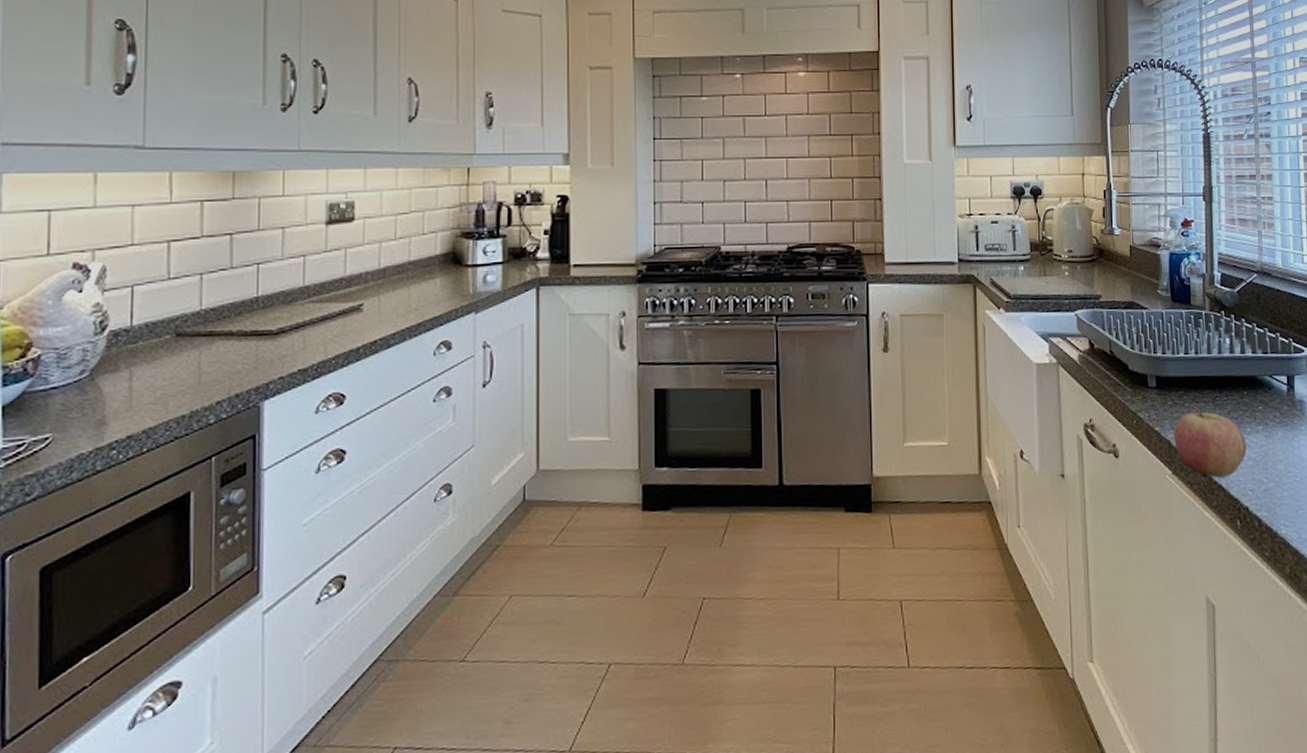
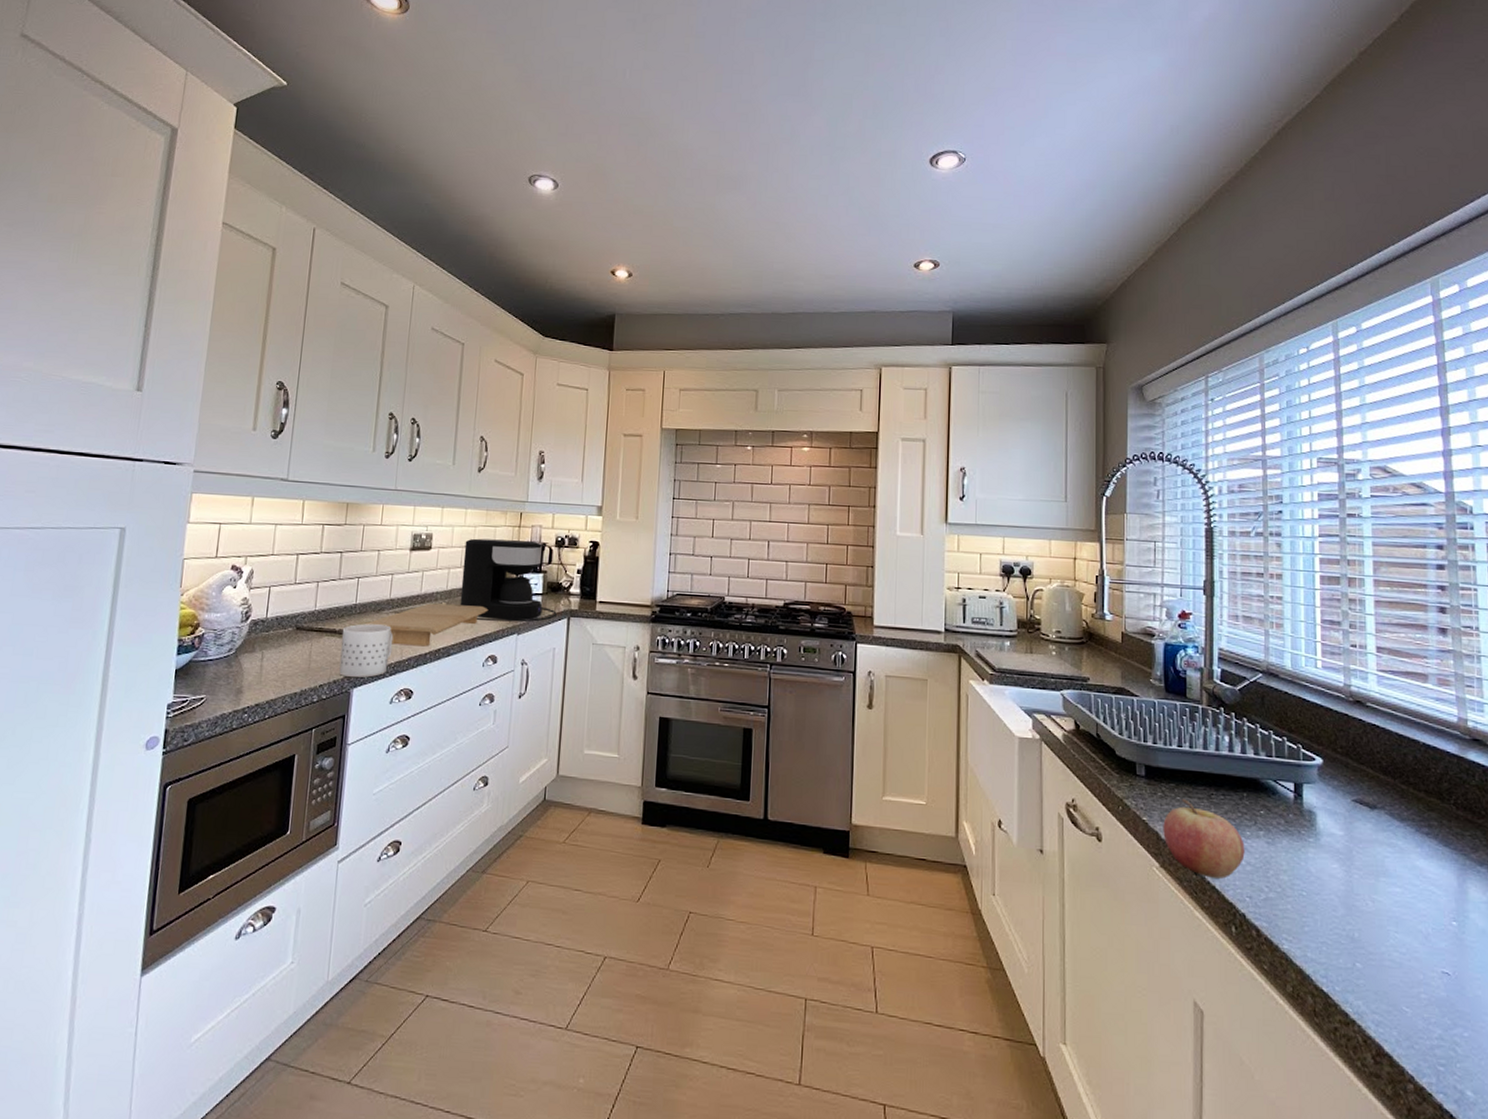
mug: none [241,318,313,389] -> present [339,623,394,678]
cutting board: none [269,284,436,342] -> present [363,603,489,647]
coffee maker: none [392,201,523,301] -> present [455,538,557,622]

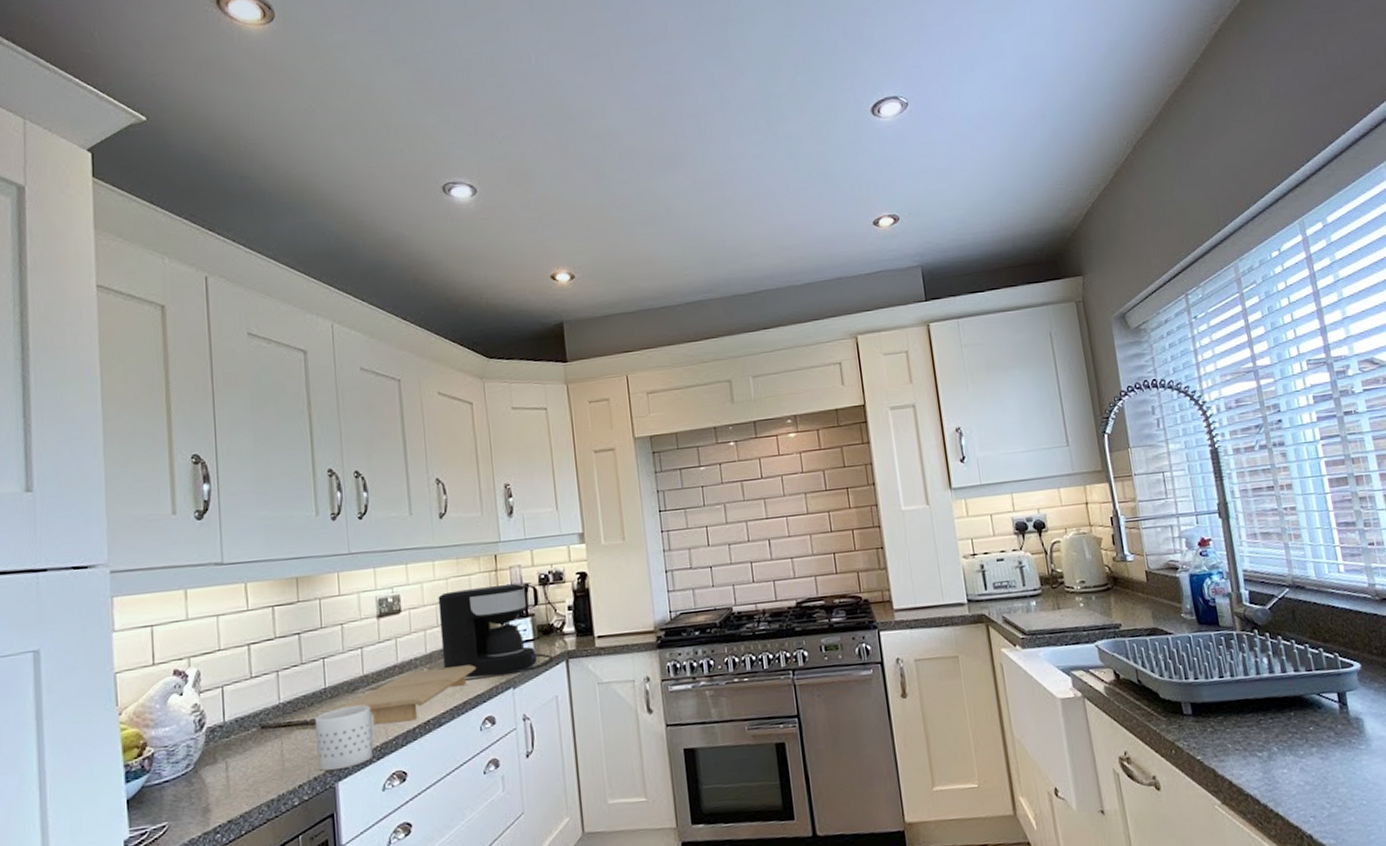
fruit: present [1163,799,1245,879] -> none [1217,730,1302,806]

